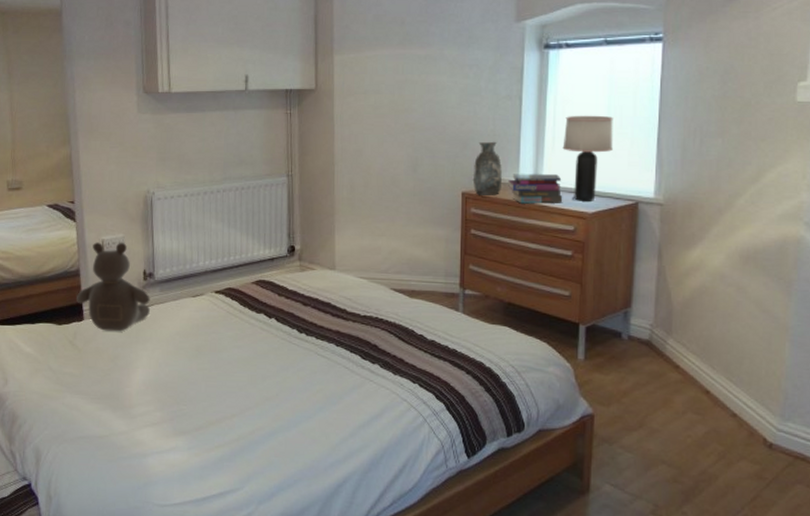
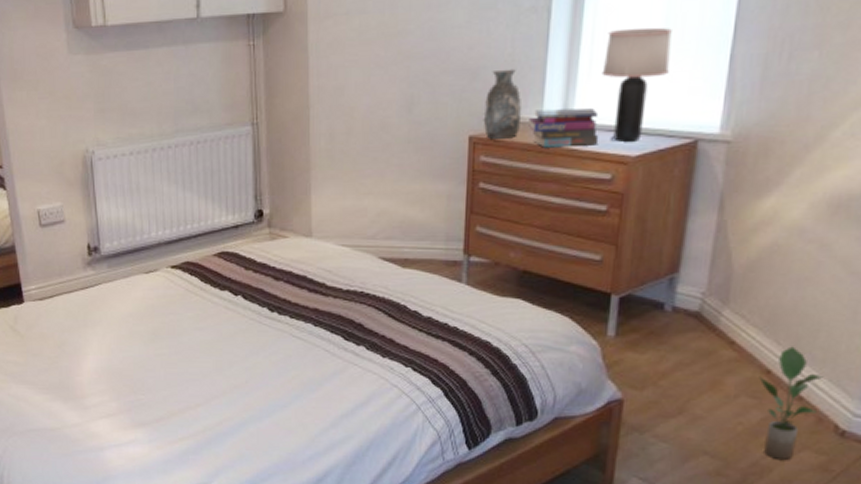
teddy bear: present [77,242,150,332] -> none [14,211,97,315]
potted plant: none [700,370,751,468] -> present [759,346,824,460]

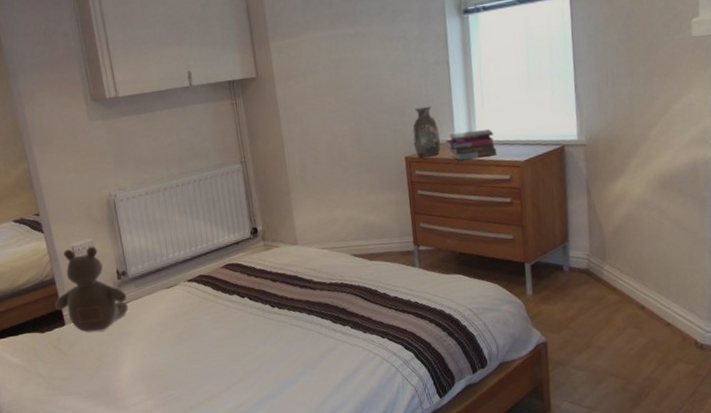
teddy bear: none [14,211,97,315] -> present [55,246,128,333]
table lamp: present [601,27,672,142] -> none [490,70,536,151]
potted plant: present [759,346,824,460] -> none [637,286,682,372]

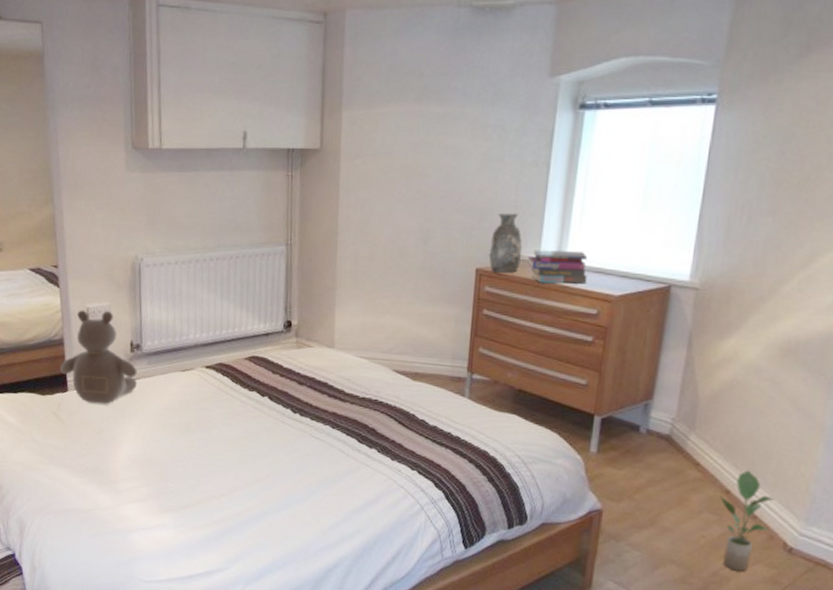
potted plant: none [637,286,682,372] -> present [719,470,775,571]

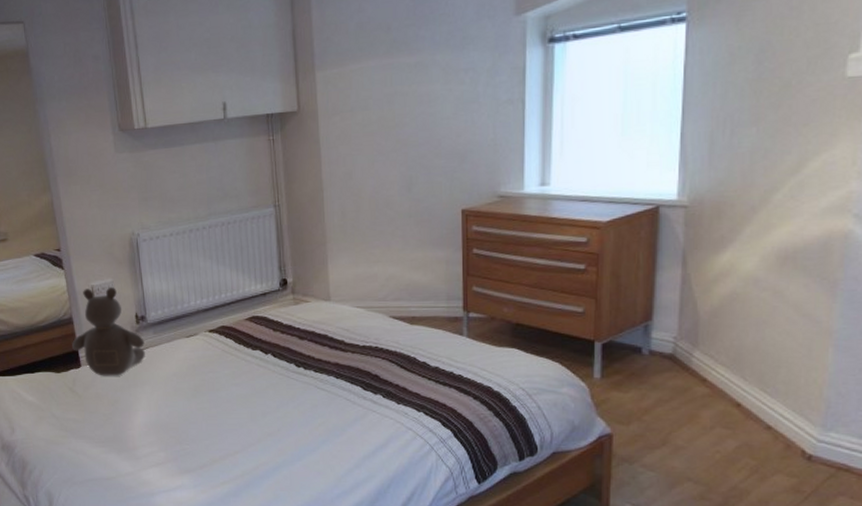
decorative vase: present [488,213,522,273] -> none [473,151,506,211]
books: present [527,250,588,284] -> none [512,182,574,217]
potted plant: present [719,470,775,571] -> none [731,381,788,483]

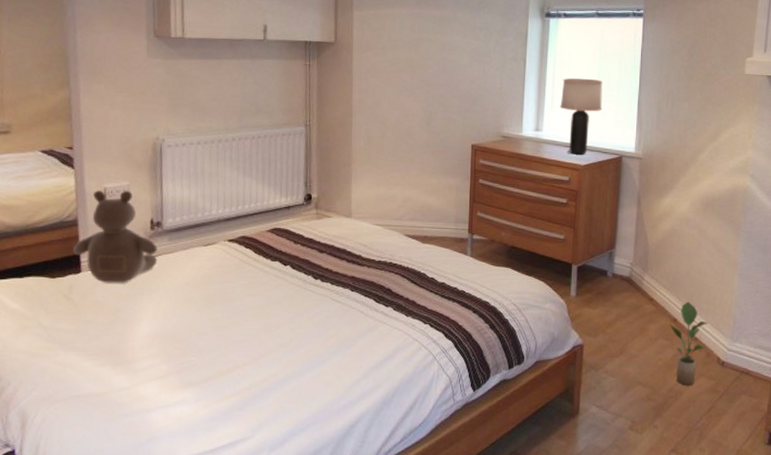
table lamp: none [572,112,629,210] -> present [560,78,602,155]
potted plant: none [731,381,788,483] -> present [669,301,708,385]

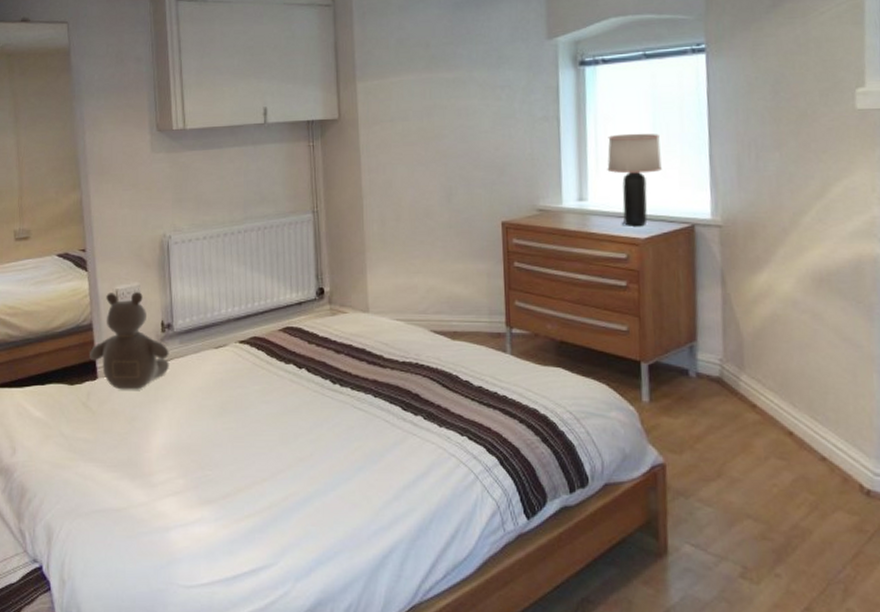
potted plant: present [669,301,708,385] -> none [783,408,842,521]

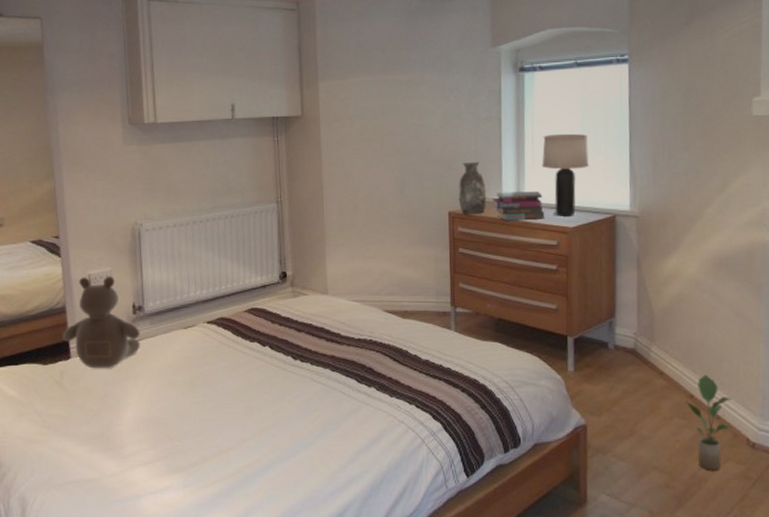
decorative vase: none [512,166,545,224] -> present [458,161,487,214]
books: none [551,198,612,232] -> present [492,191,545,221]
potted plant: none [783,408,842,521] -> present [685,374,733,470]

